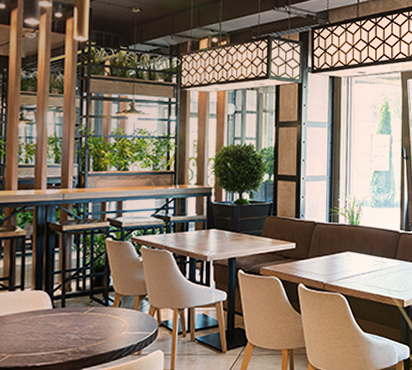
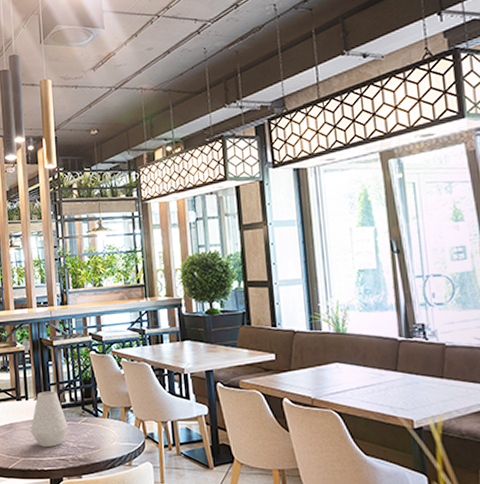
vase: none [23,280,72,341] -> present [30,391,69,447]

